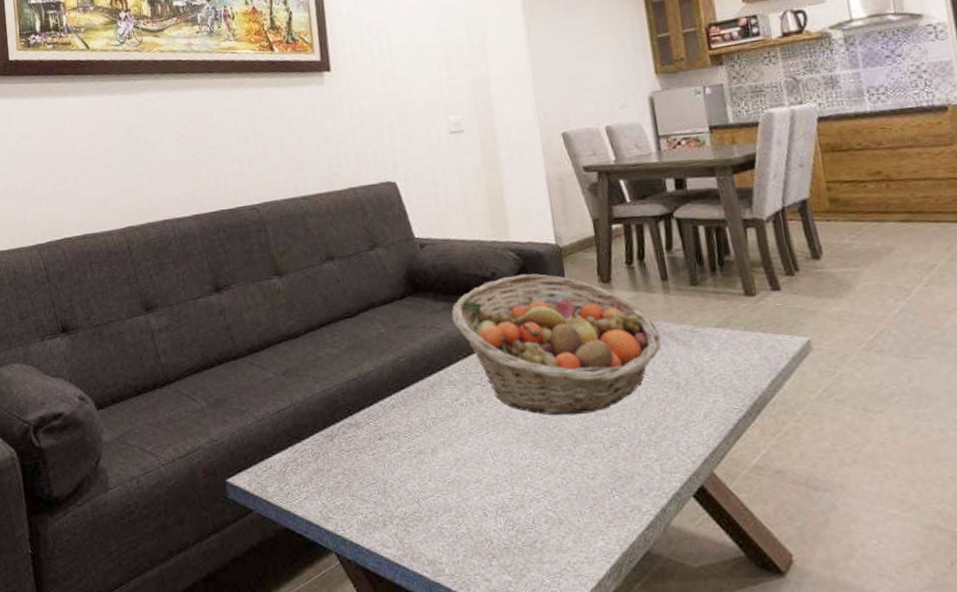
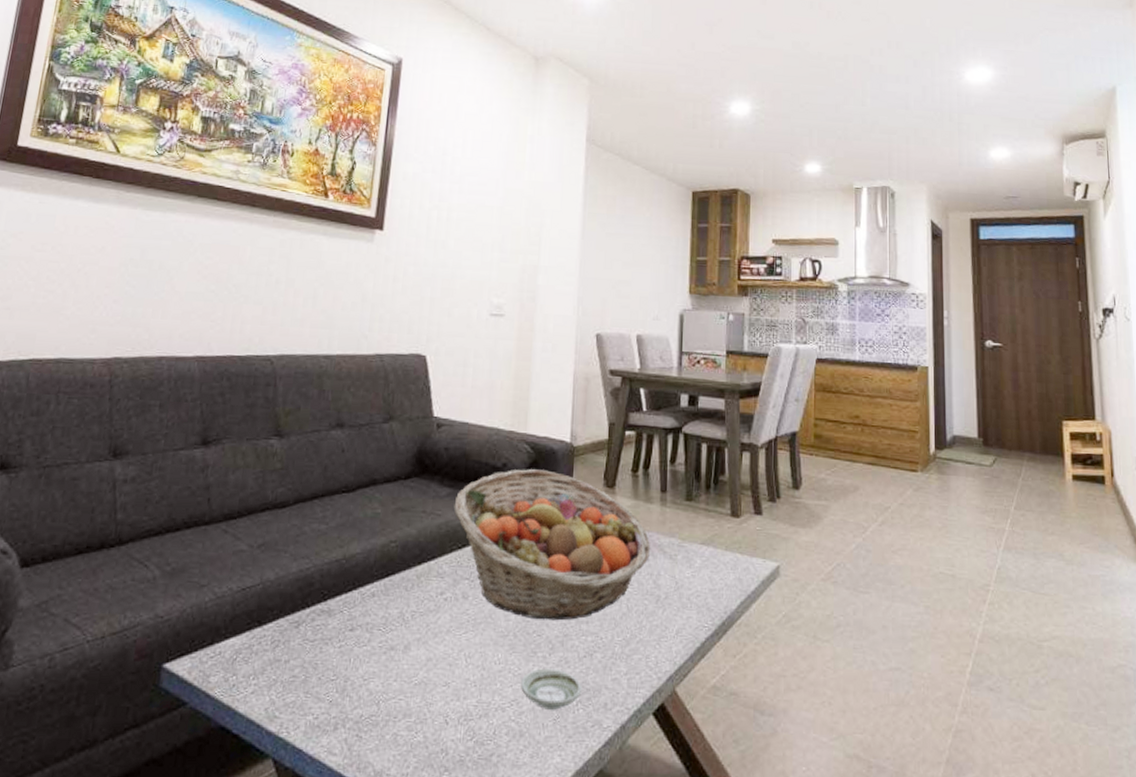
saucer: none [549,460,614,498] -> present [520,668,582,710]

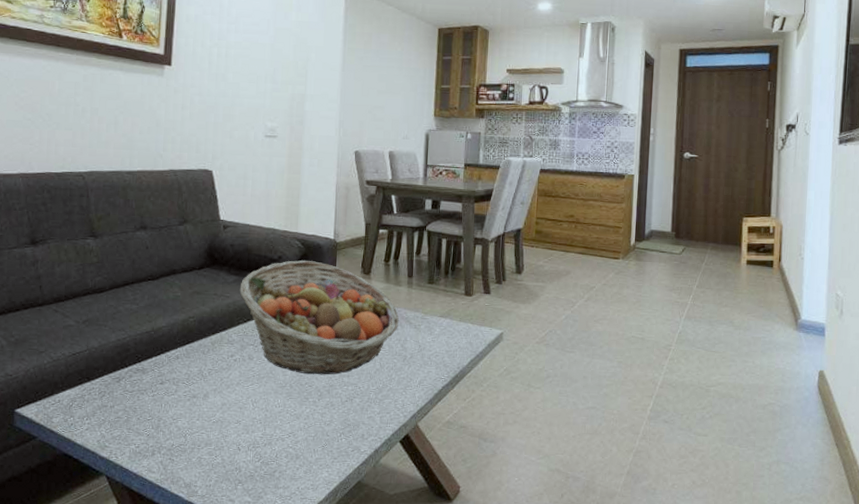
saucer: present [520,668,582,710] -> none [295,410,344,439]

